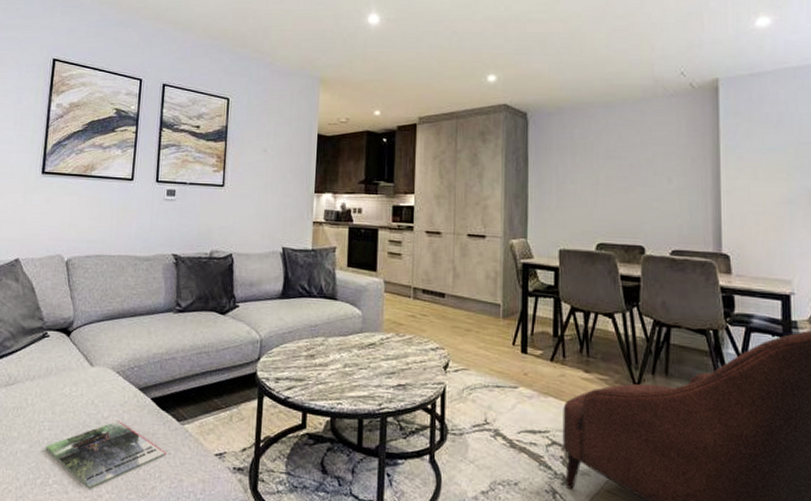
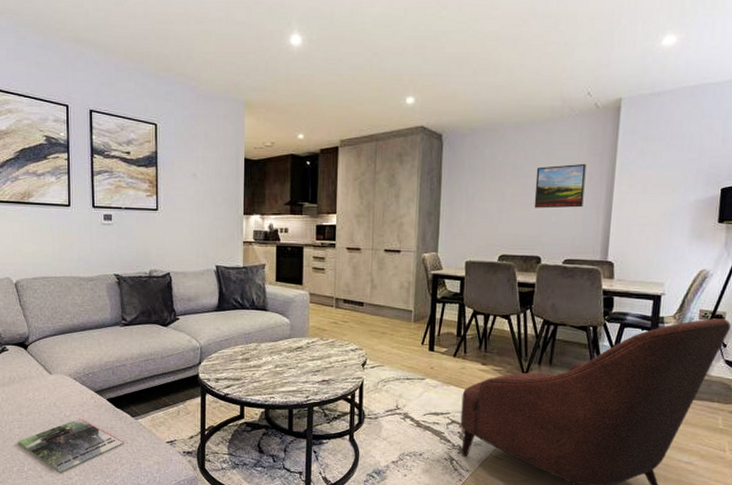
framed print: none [632,145,688,193] -> present [534,163,586,209]

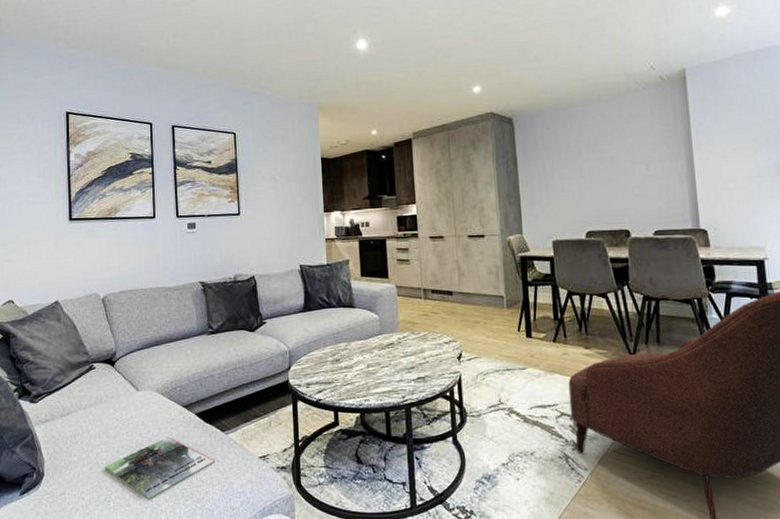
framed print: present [534,163,586,209] -> none [611,133,665,182]

